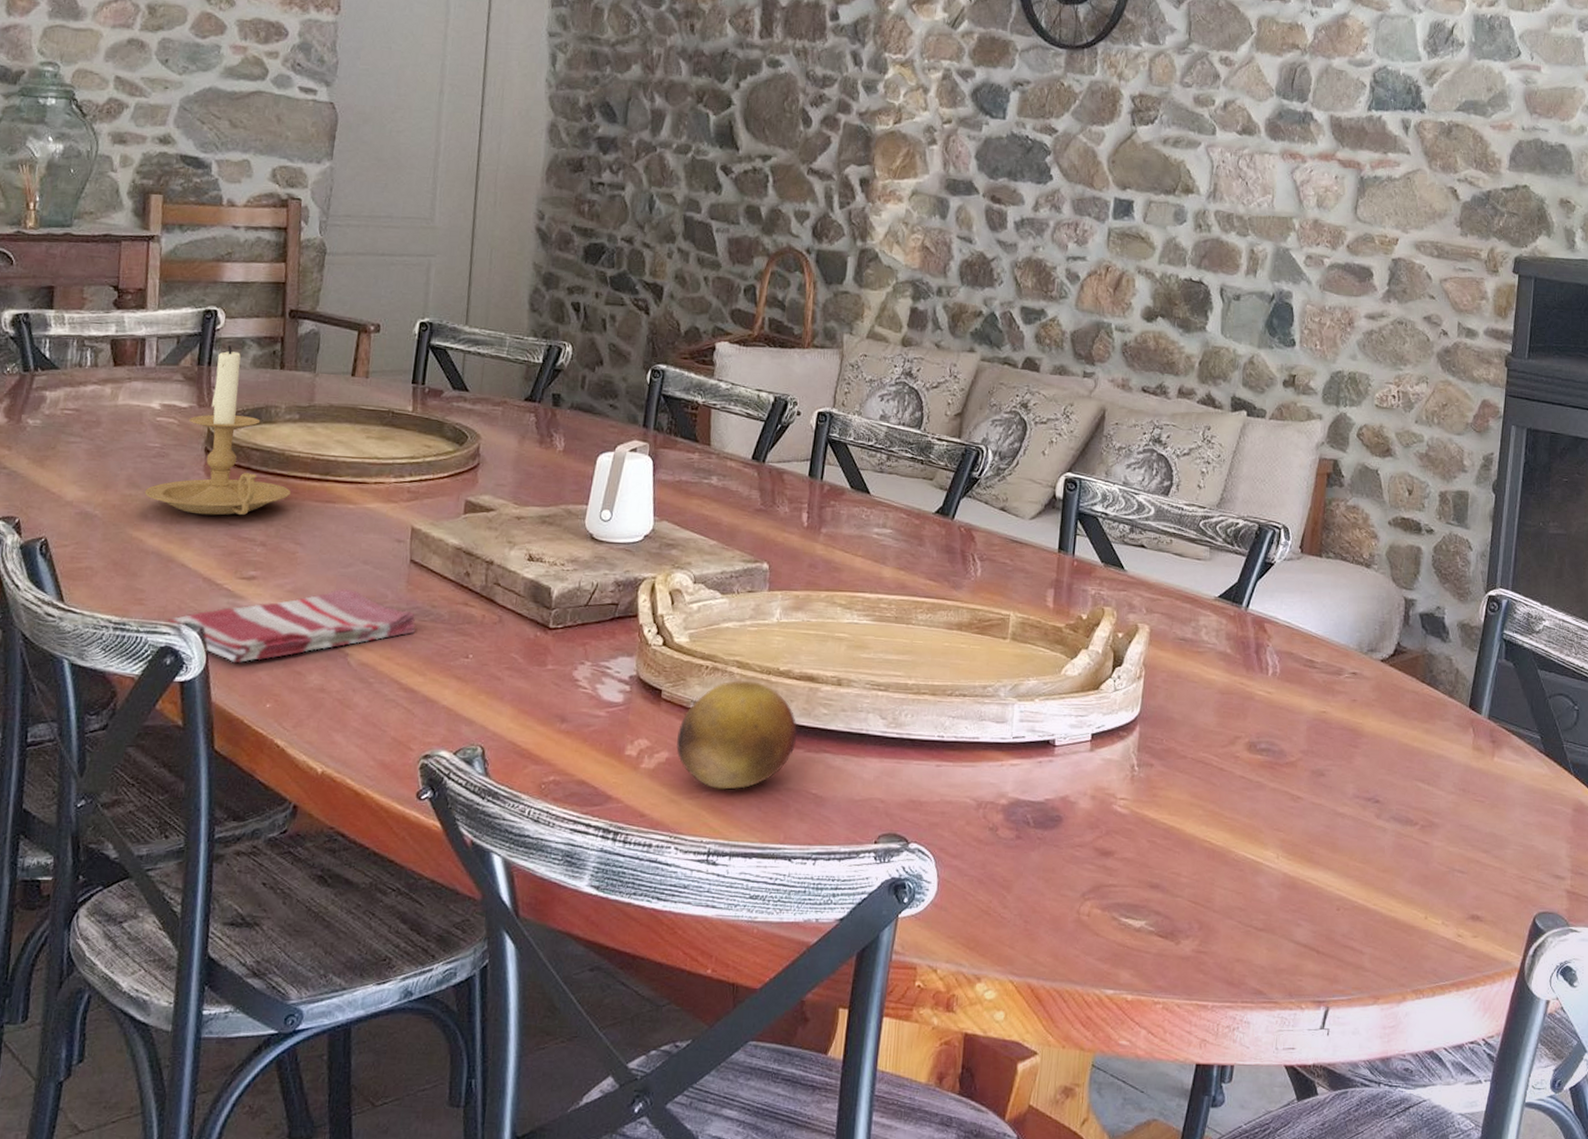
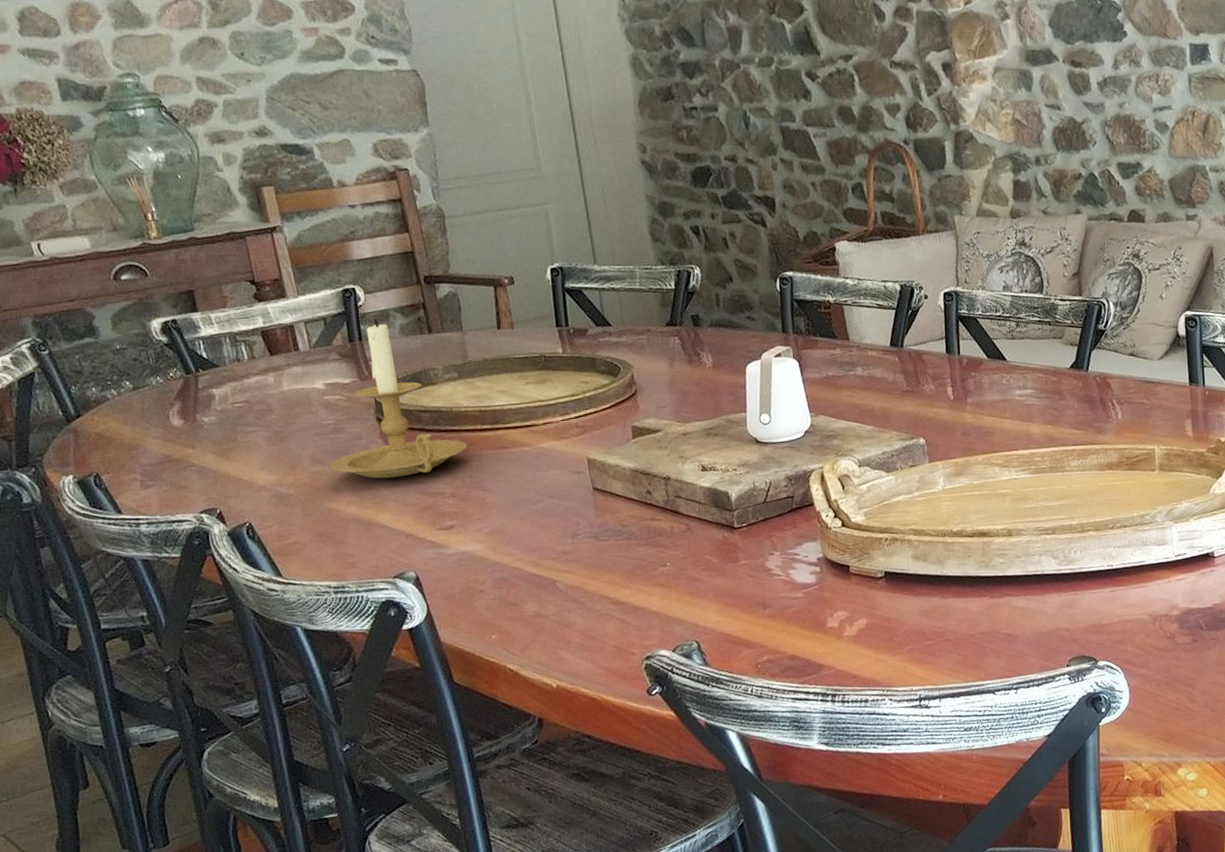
dish towel: present [165,588,417,664] -> none [379,522,613,605]
fruit: present [675,681,798,790] -> none [871,545,980,644]

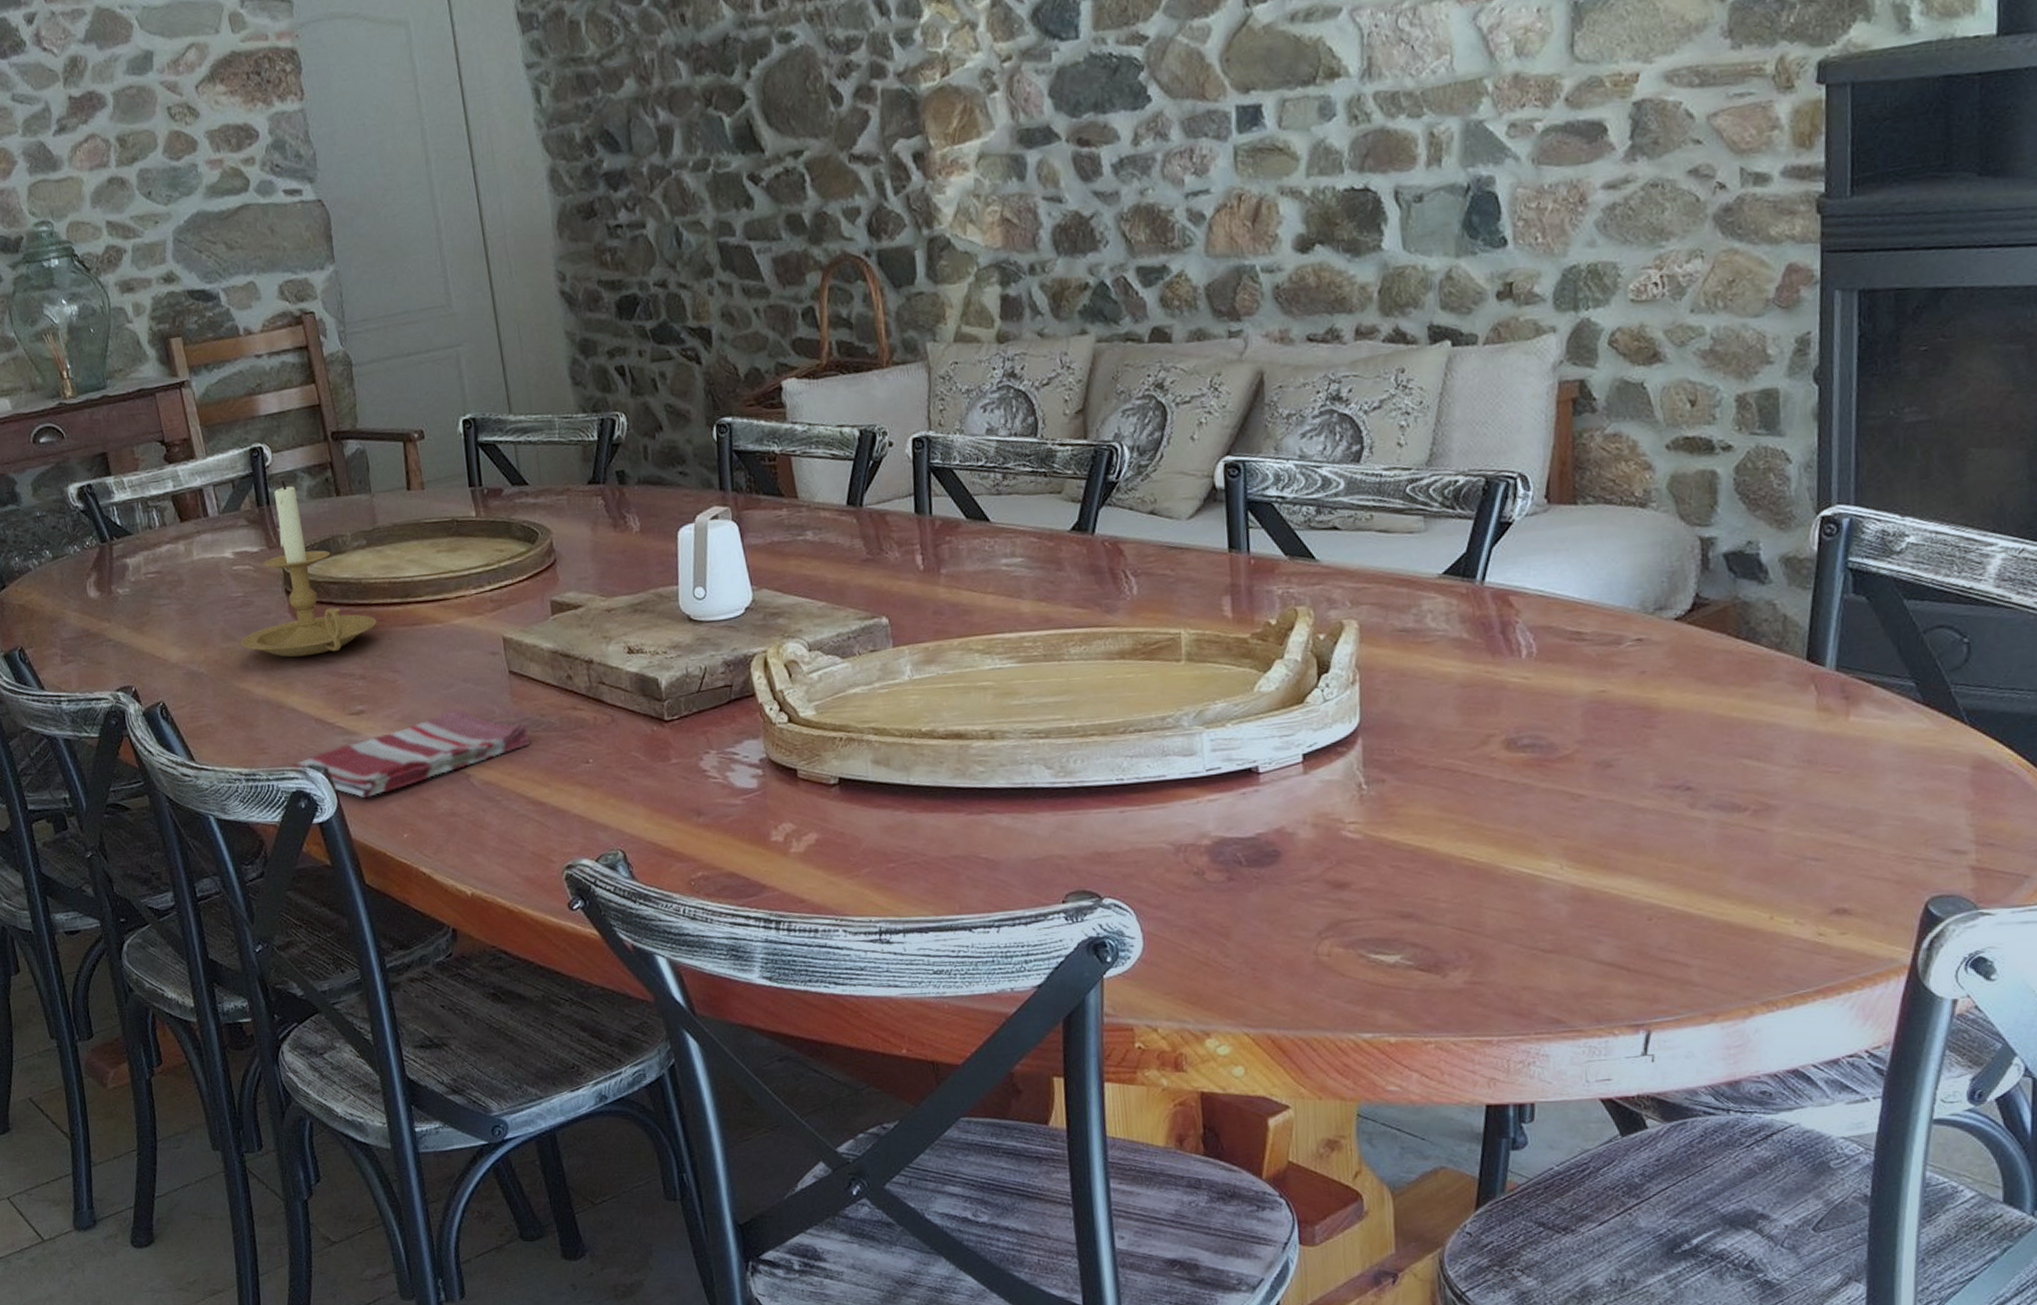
dish towel: none [379,522,613,605] -> present [290,709,531,799]

